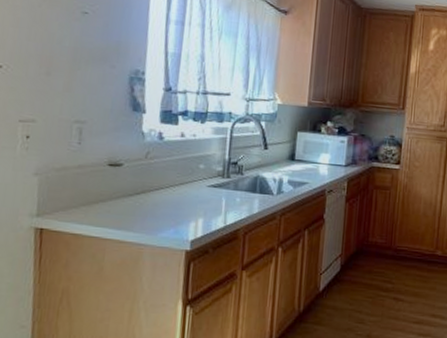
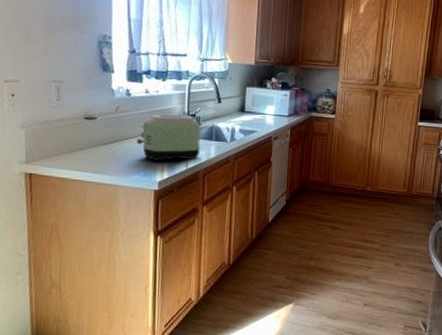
toaster: none [167,161,243,216] -> present [136,114,201,161]

